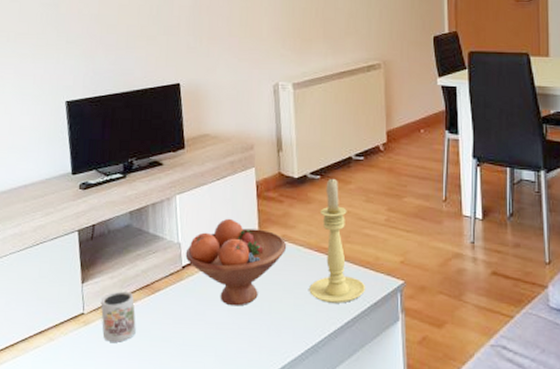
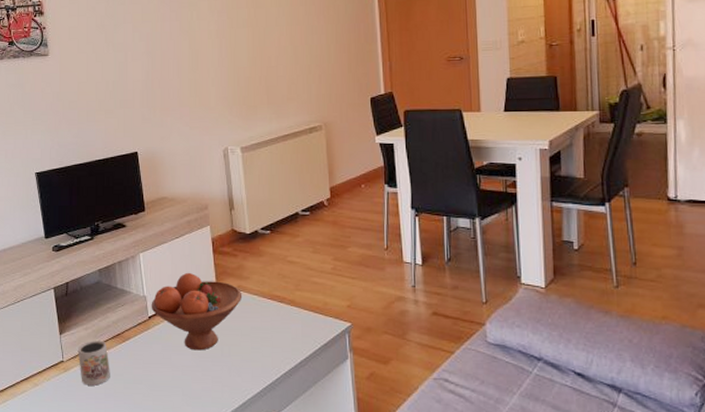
candle holder: present [309,178,366,304] -> none [264,232,317,345]

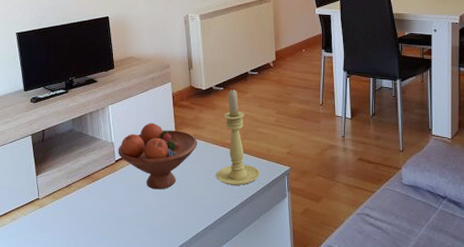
mug: present [77,340,110,386] -> none [52,181,81,220]
candle holder: none [264,232,317,345] -> present [216,89,261,186]

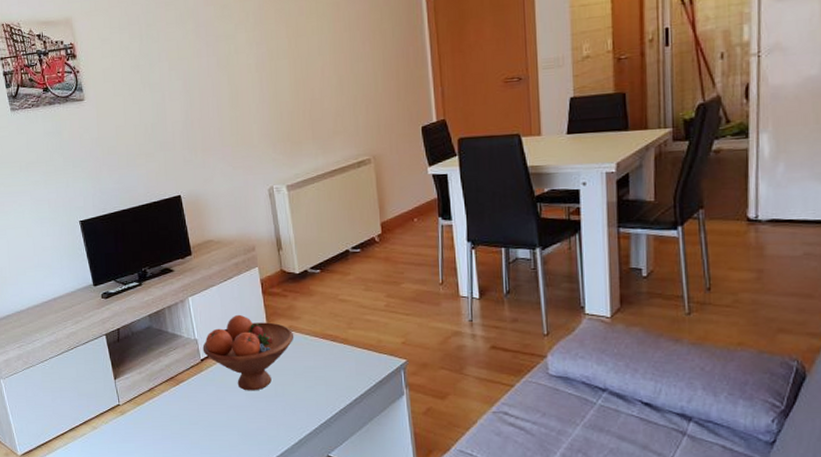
candle holder: present [216,89,261,186] -> none [318,271,371,383]

